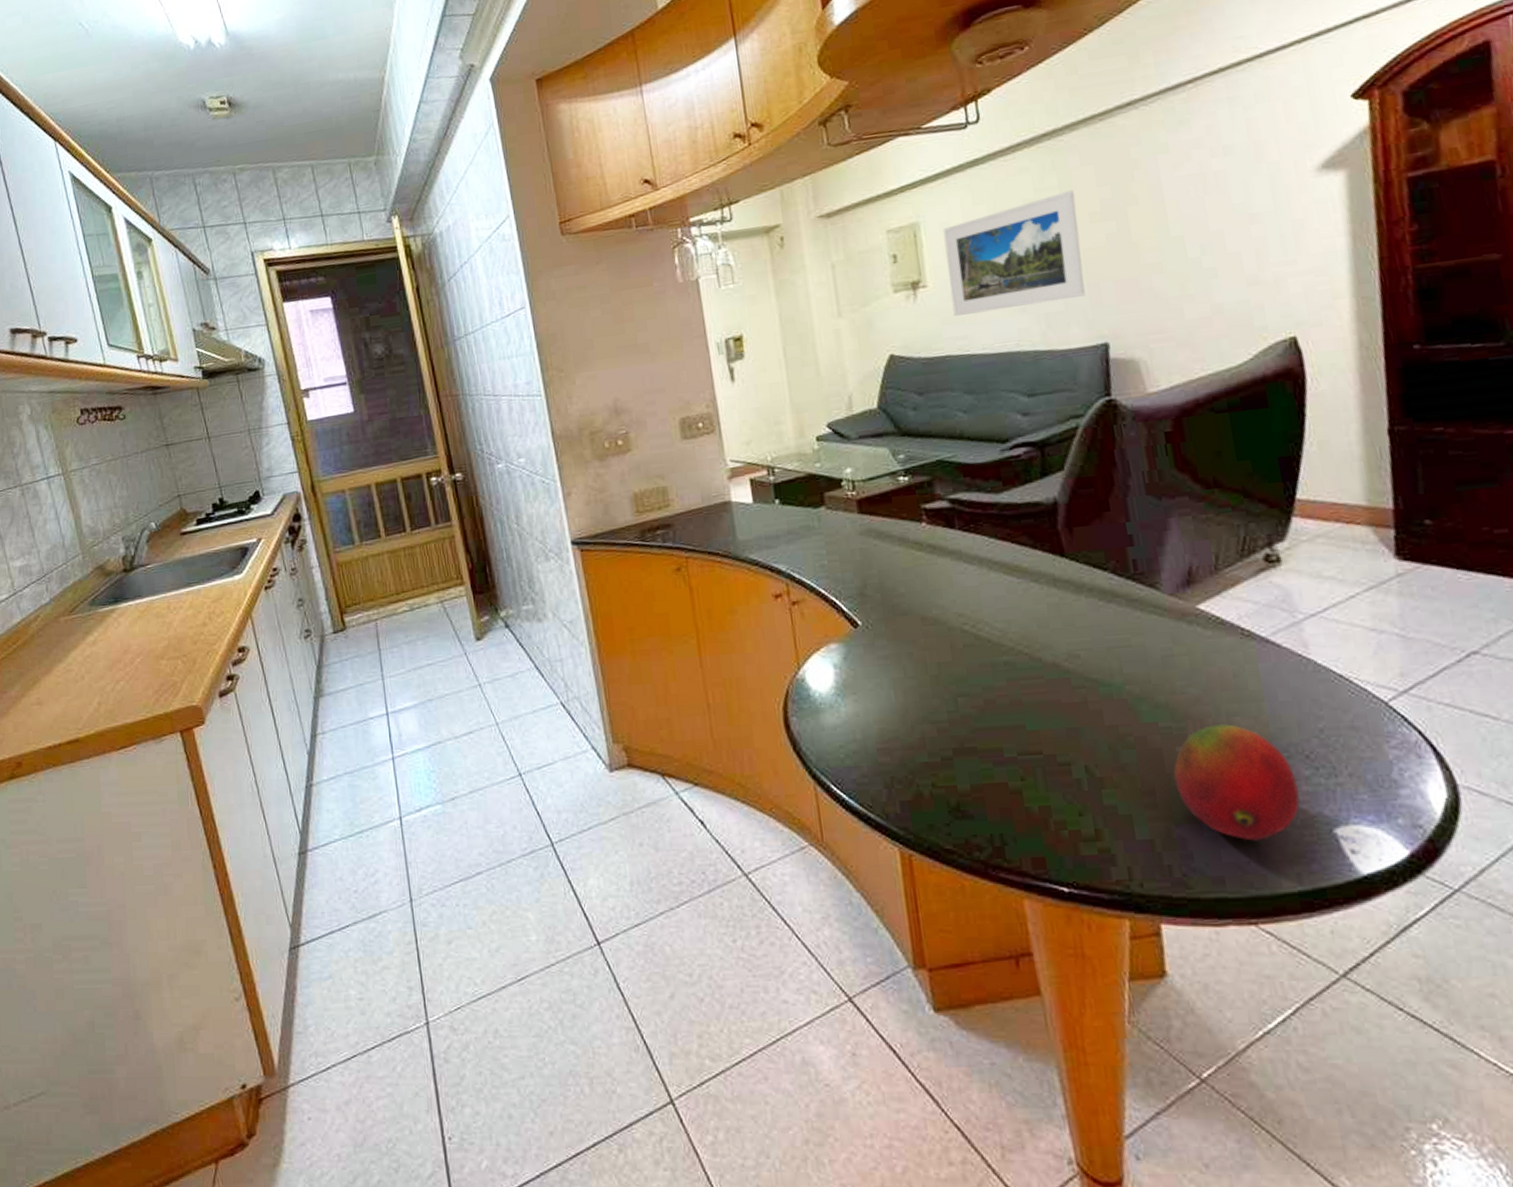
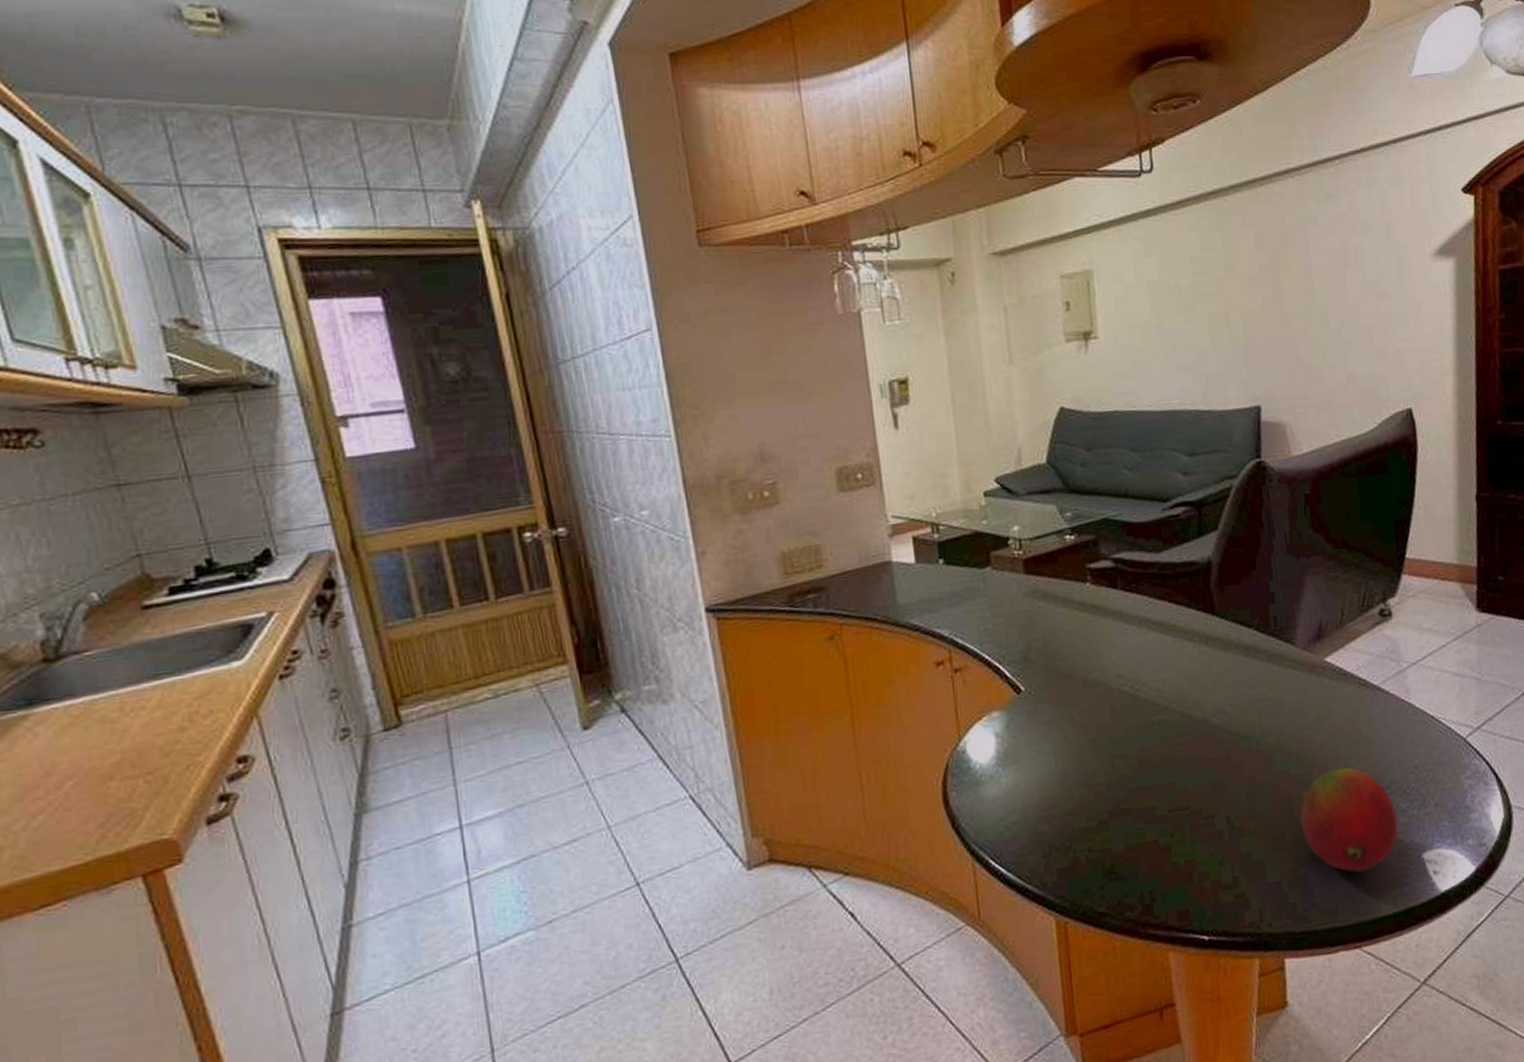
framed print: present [942,190,1086,316] -> none [1115,251,1242,370]

